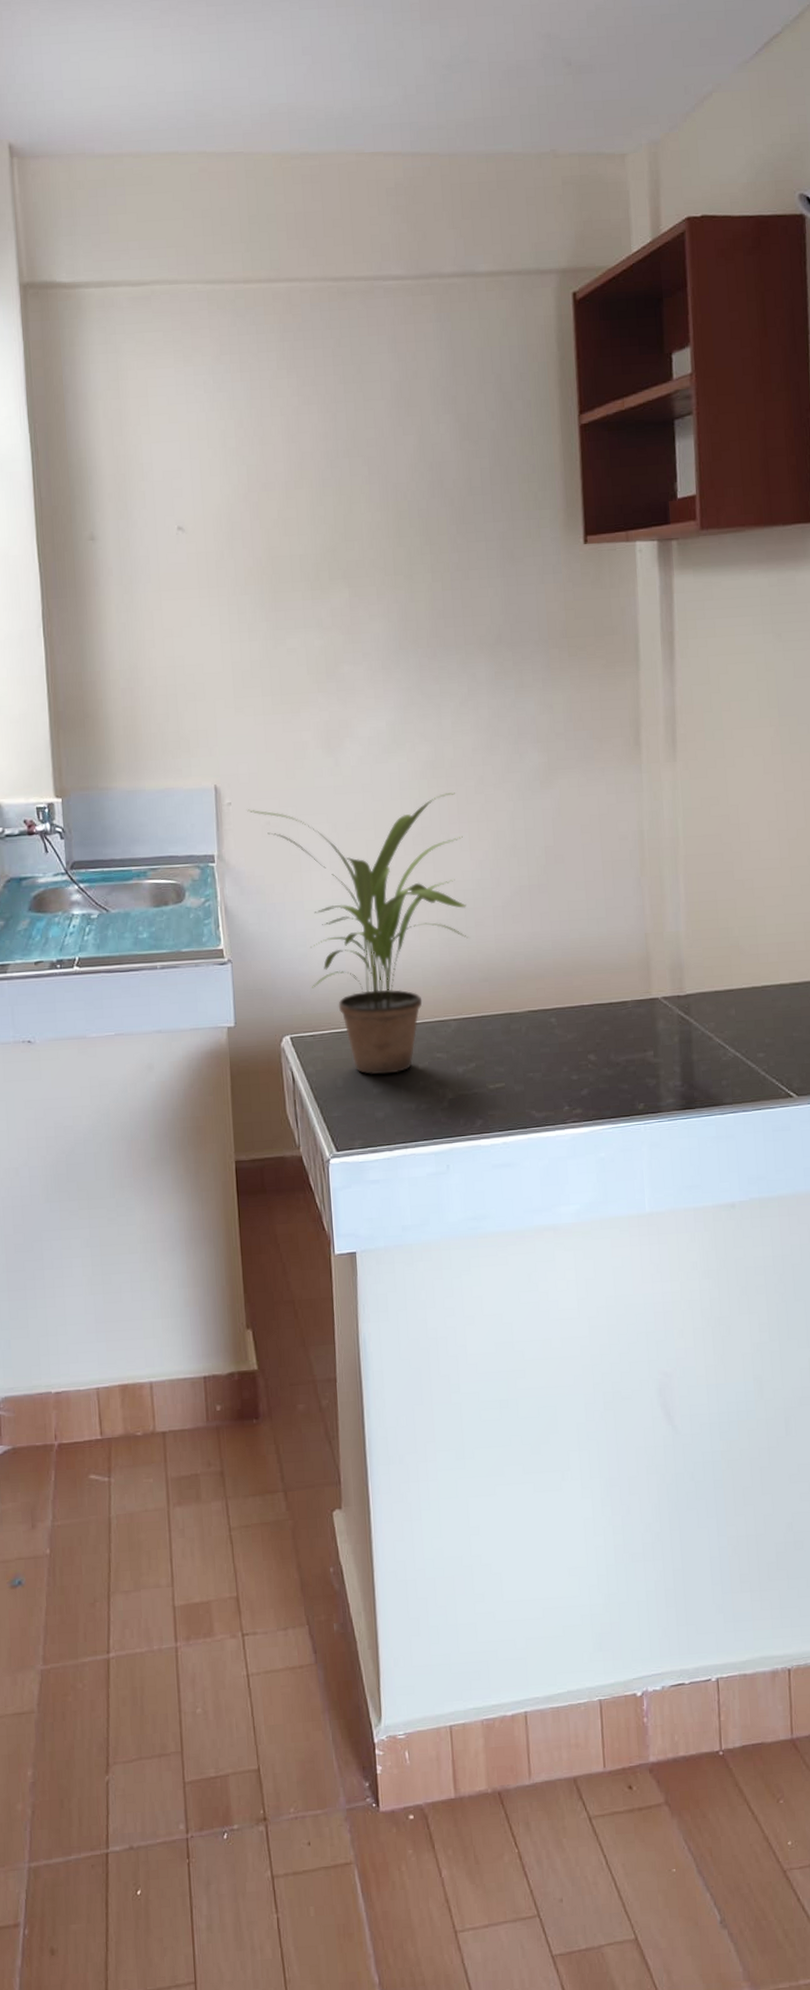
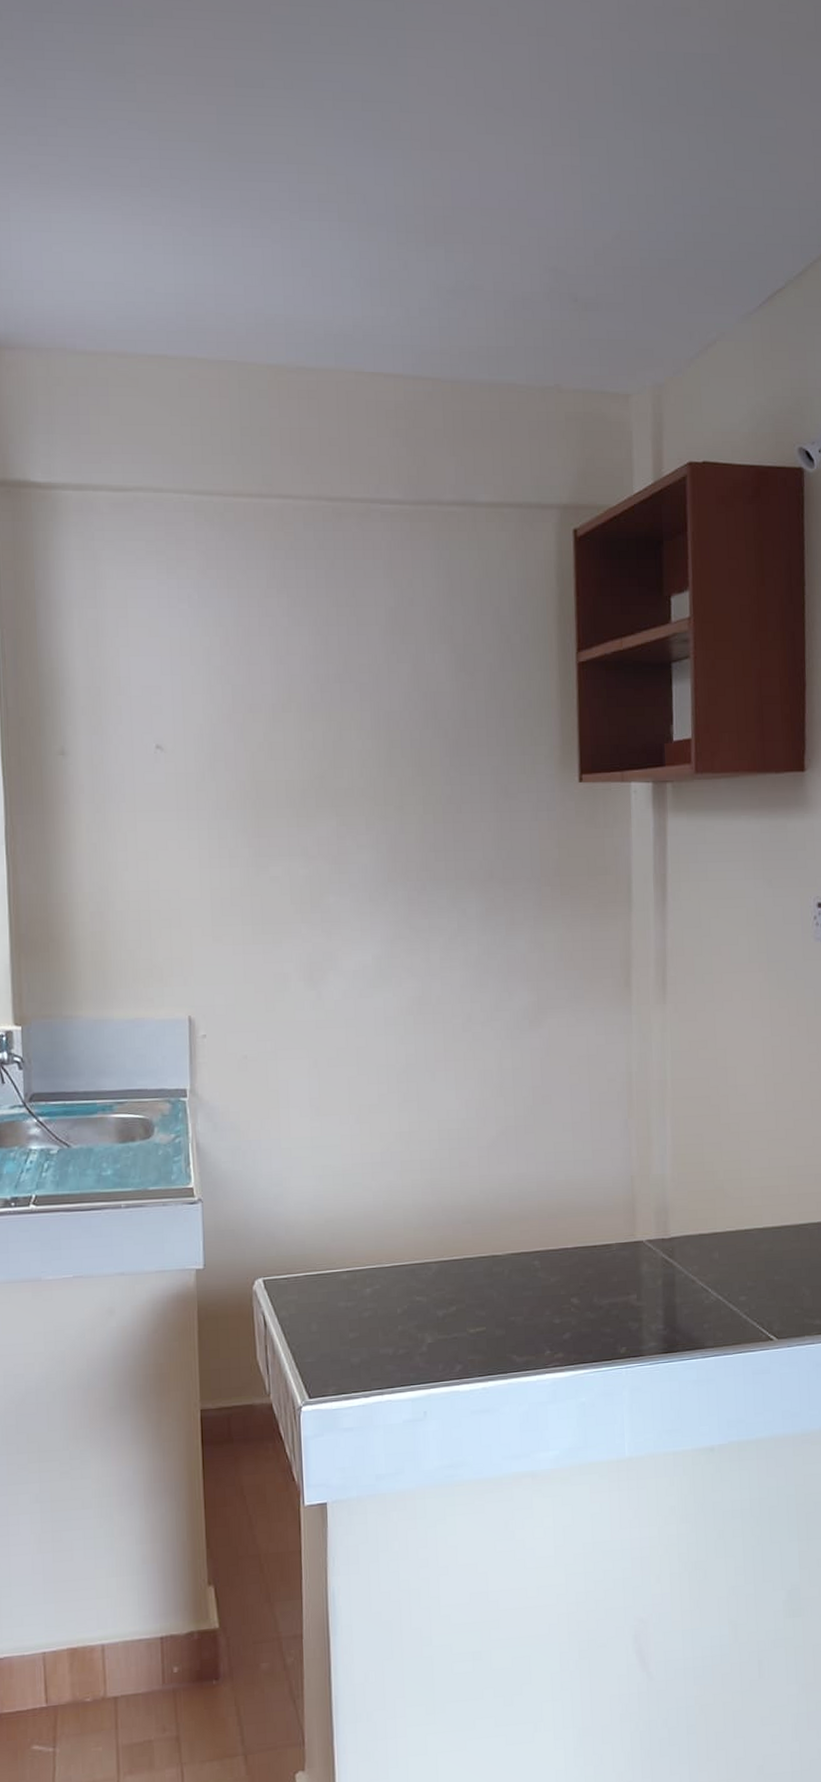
potted plant: present [247,792,469,1075] -> none [223,1030,452,1319]

